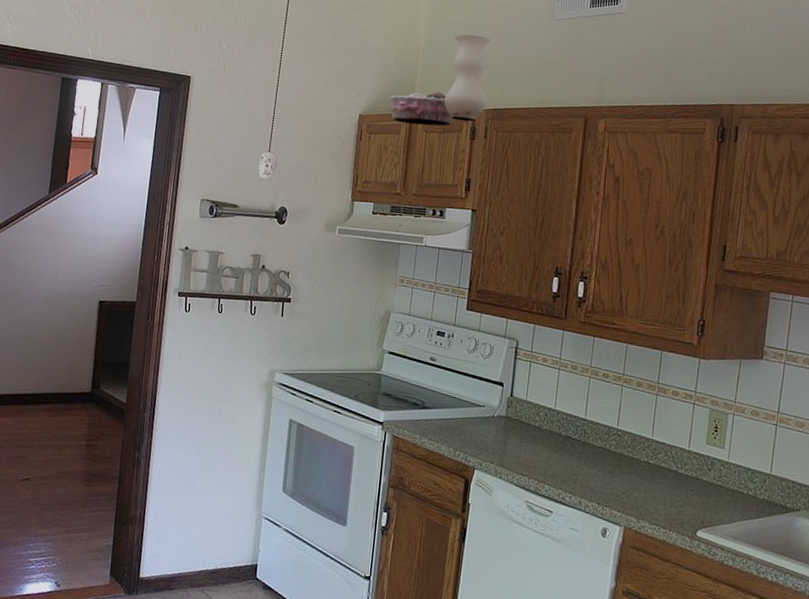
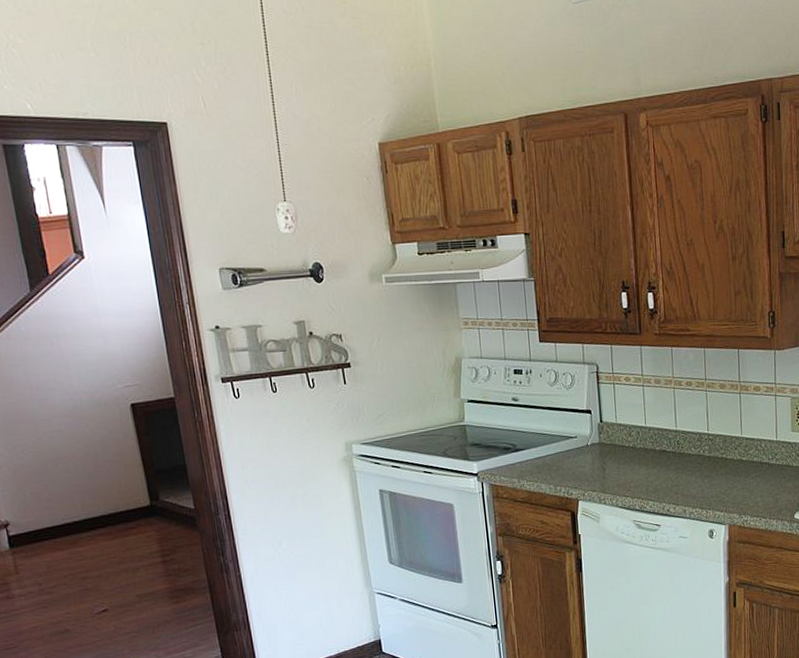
decorative basket: present [390,92,453,126] -> none [409,104,484,147]
vase: present [444,34,491,122] -> none [467,31,518,135]

